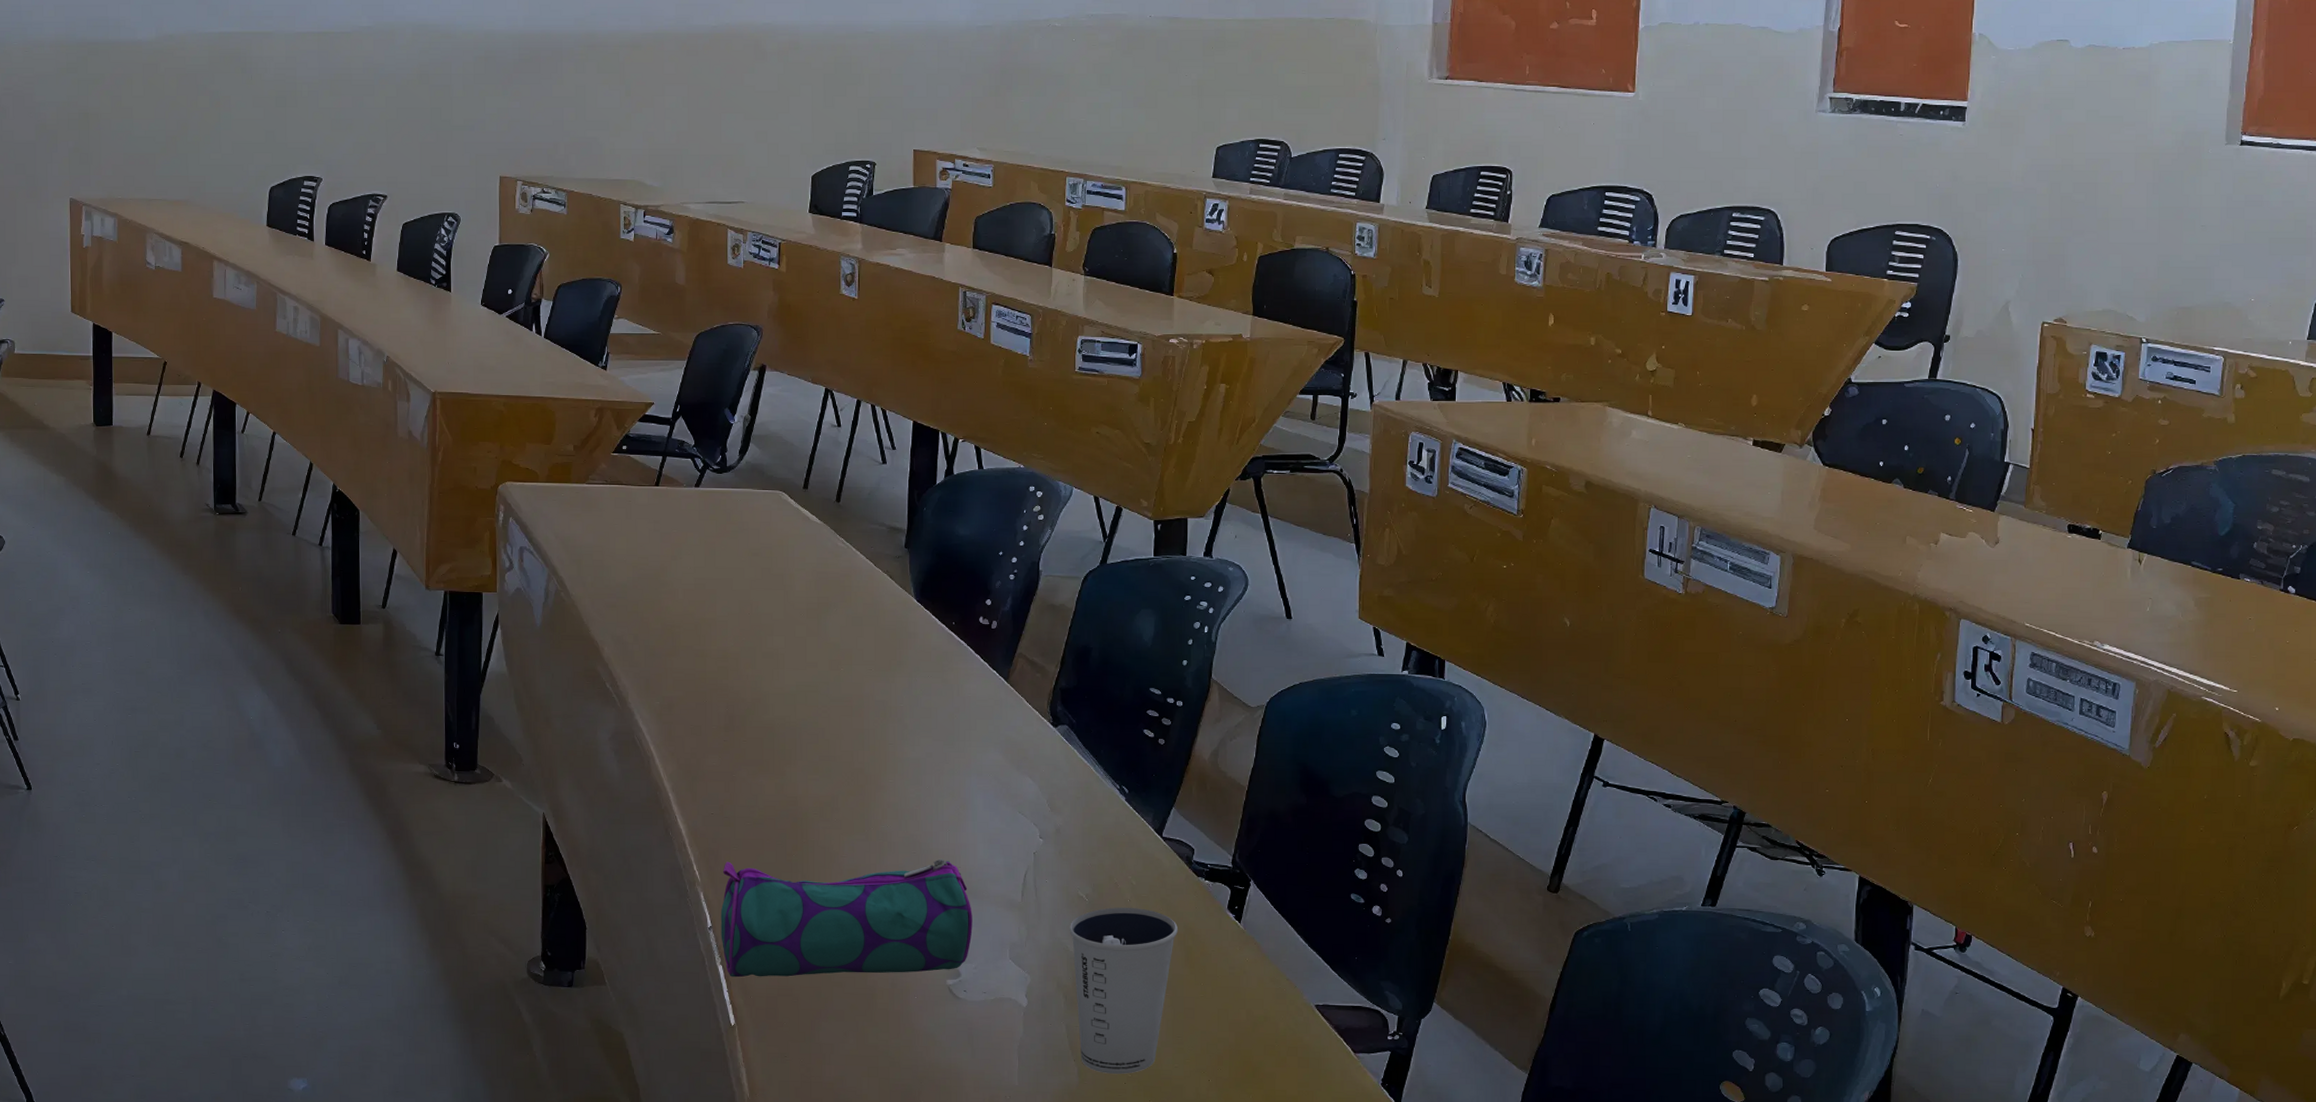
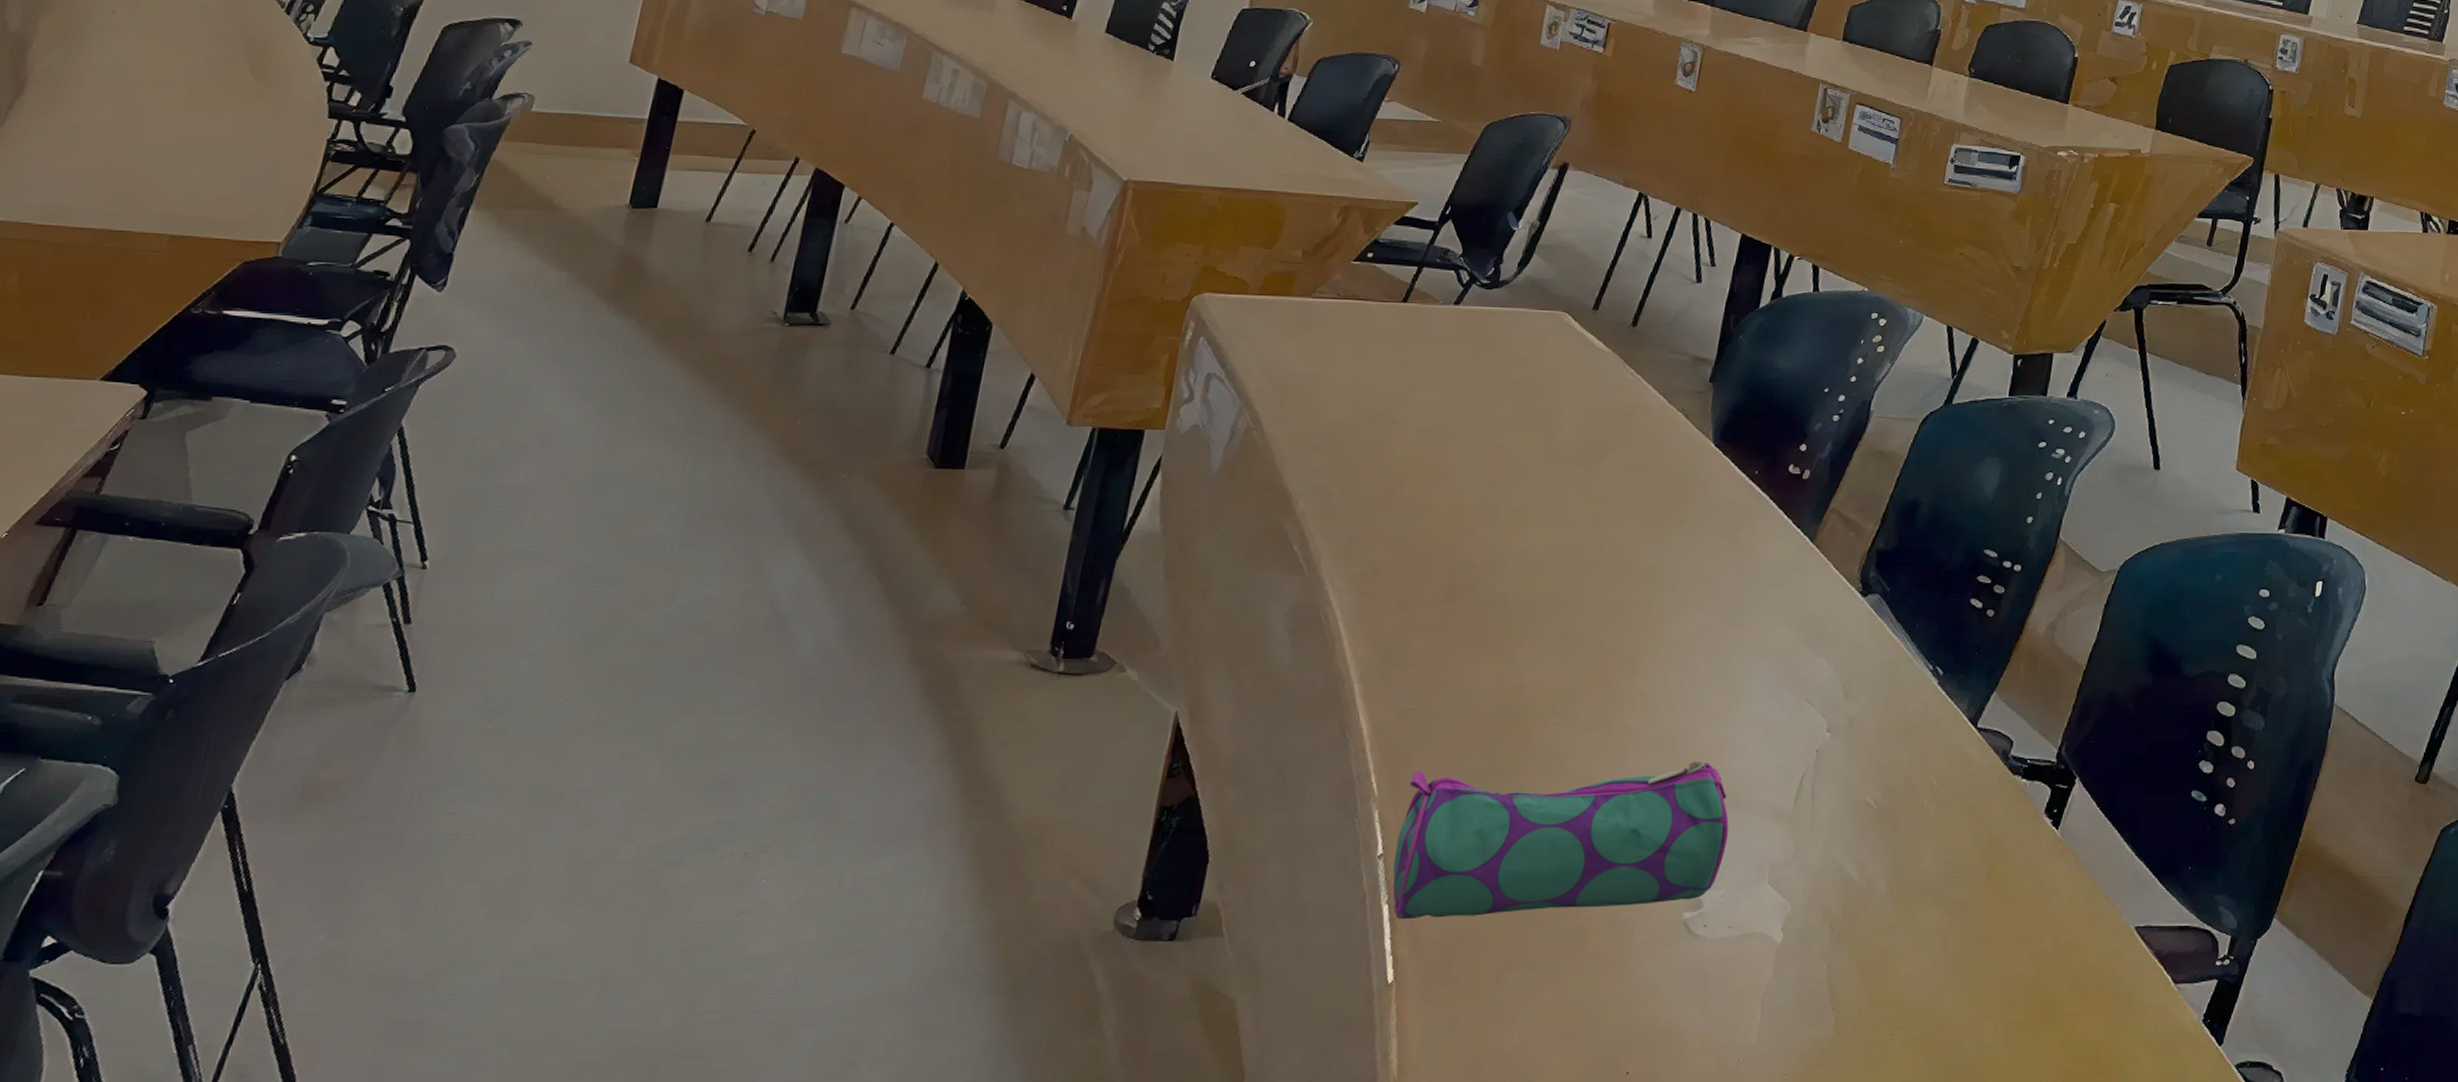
dixie cup: present [1070,907,1178,1074] -> none [1840,815,1982,1023]

